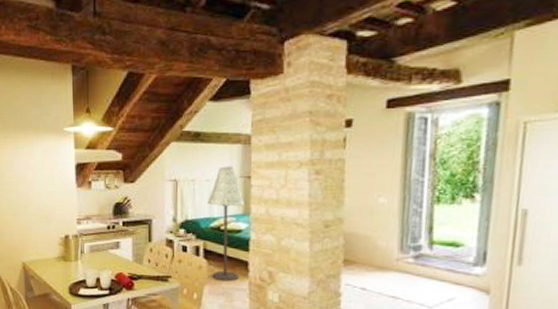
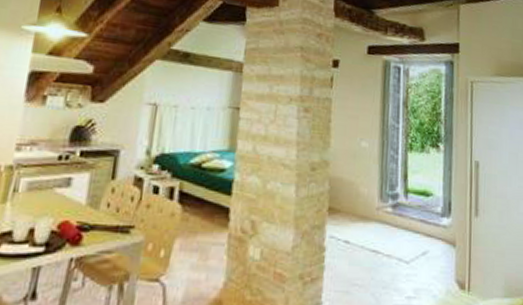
floor lamp: present [207,166,244,282] -> none [186,93,231,234]

